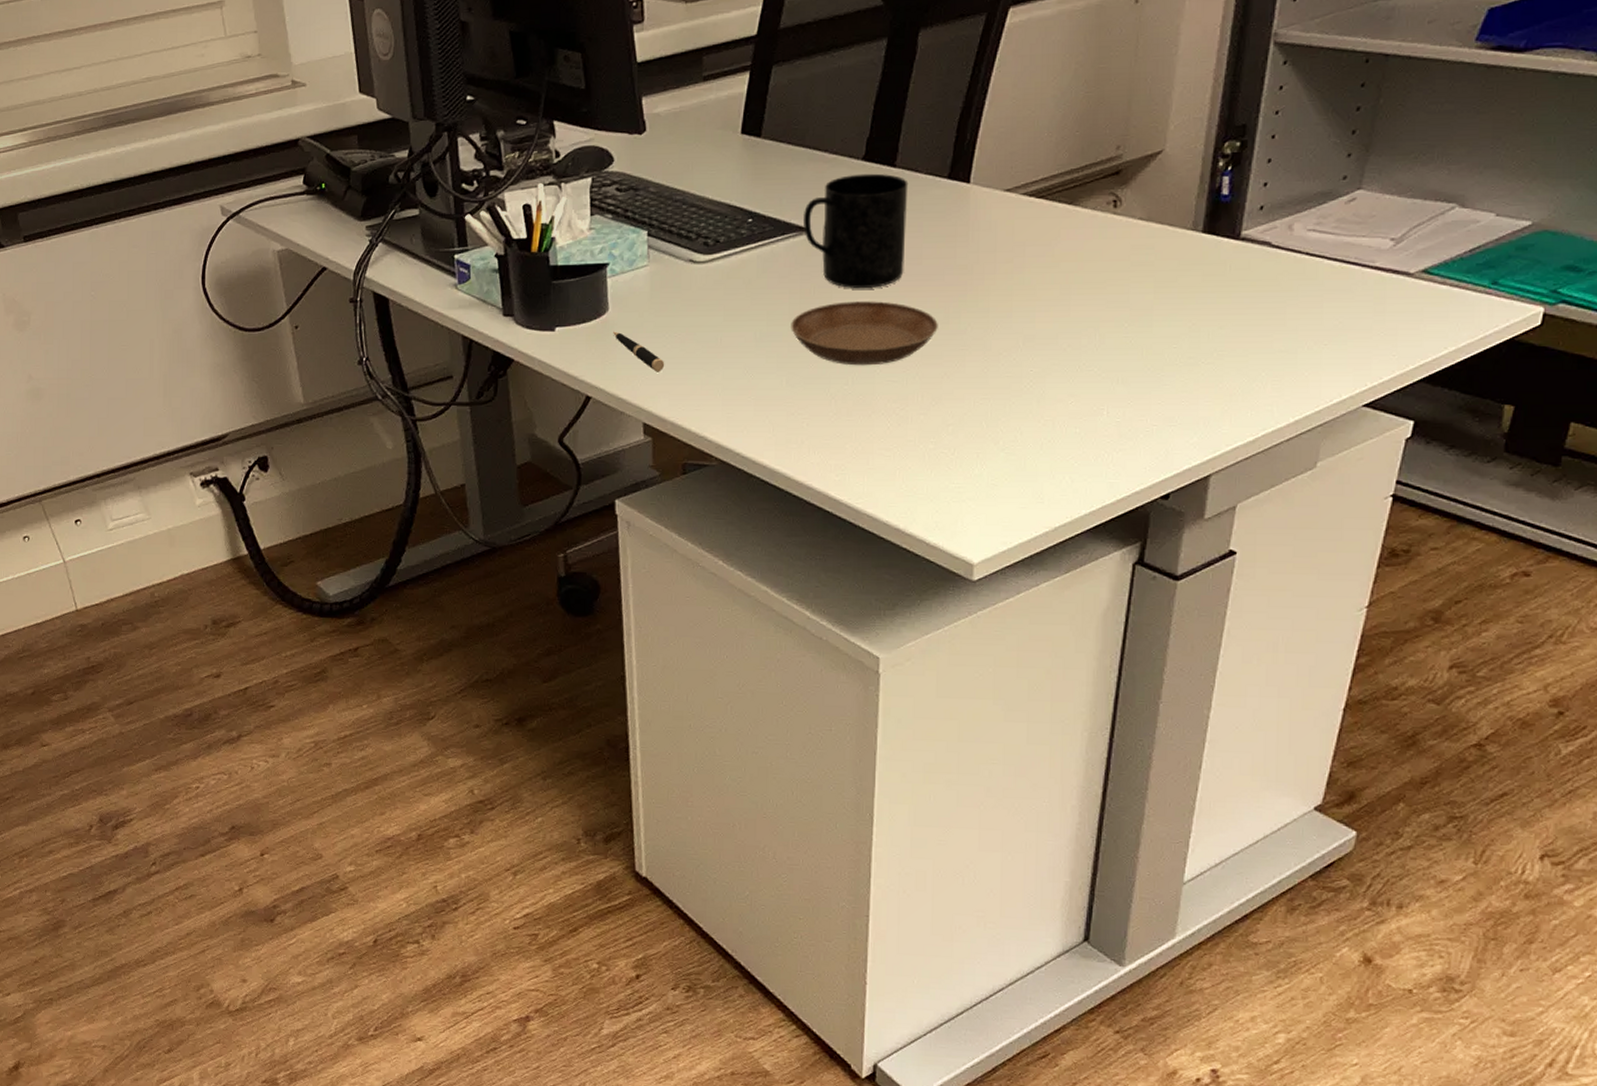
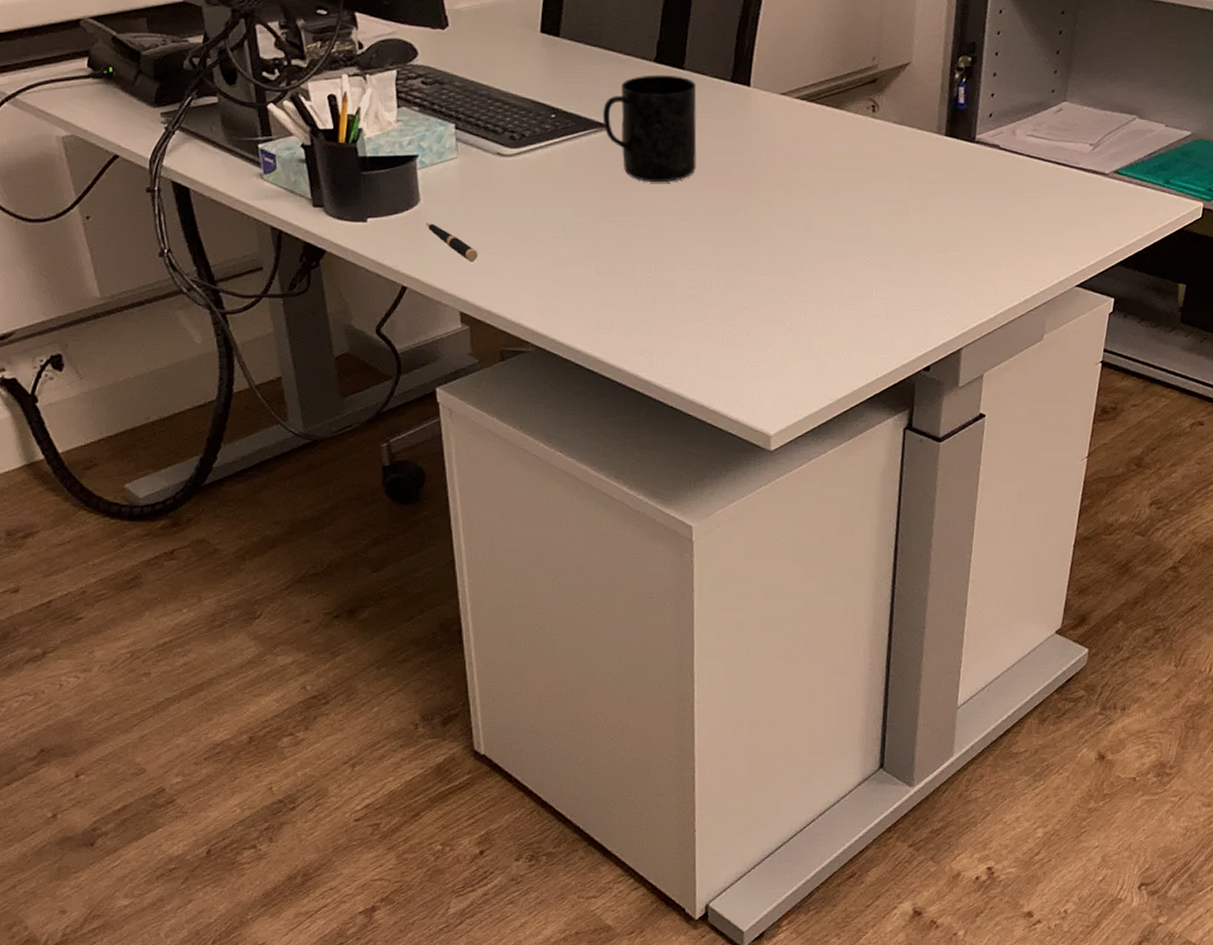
saucer: present [791,301,938,366] -> none [596,194,729,255]

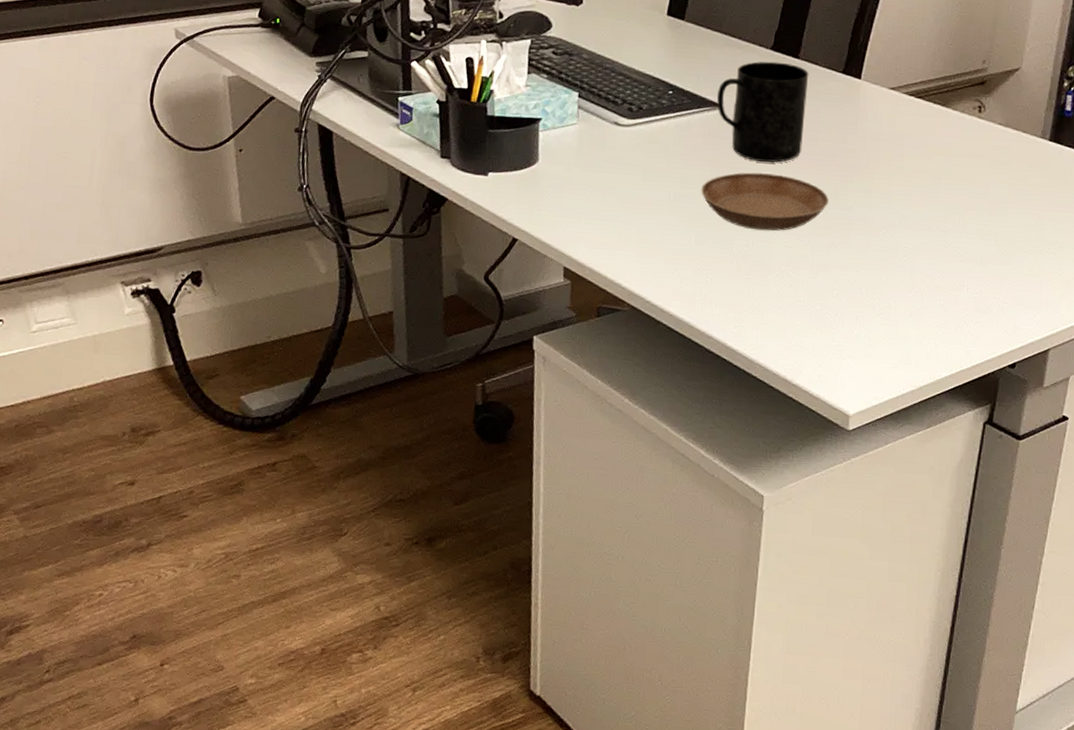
pen: present [426,222,479,262] -> none [541,180,587,222]
saucer: none [596,194,729,255] -> present [701,172,829,231]

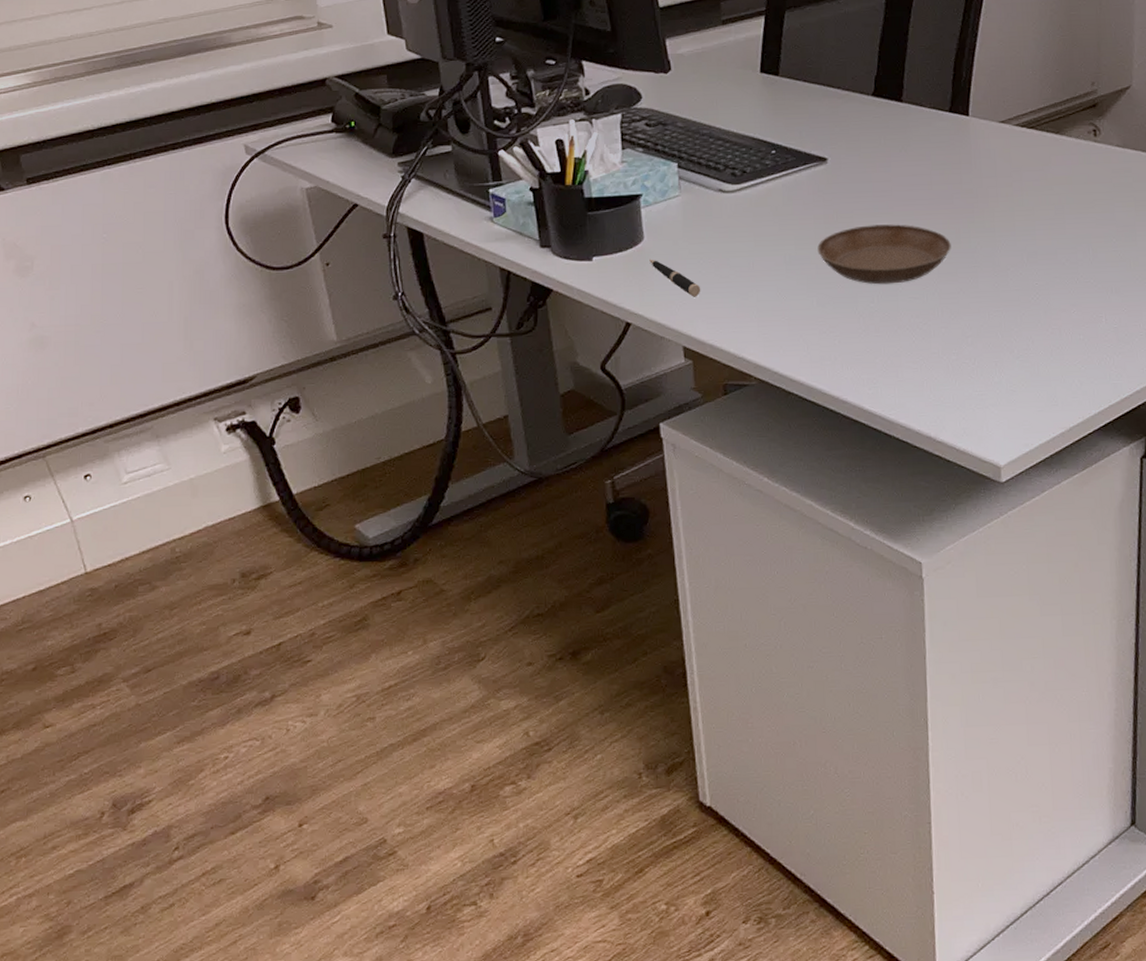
pen: none [541,180,587,222] -> present [649,259,701,297]
mug: present [717,61,809,163] -> none [821,107,917,214]

